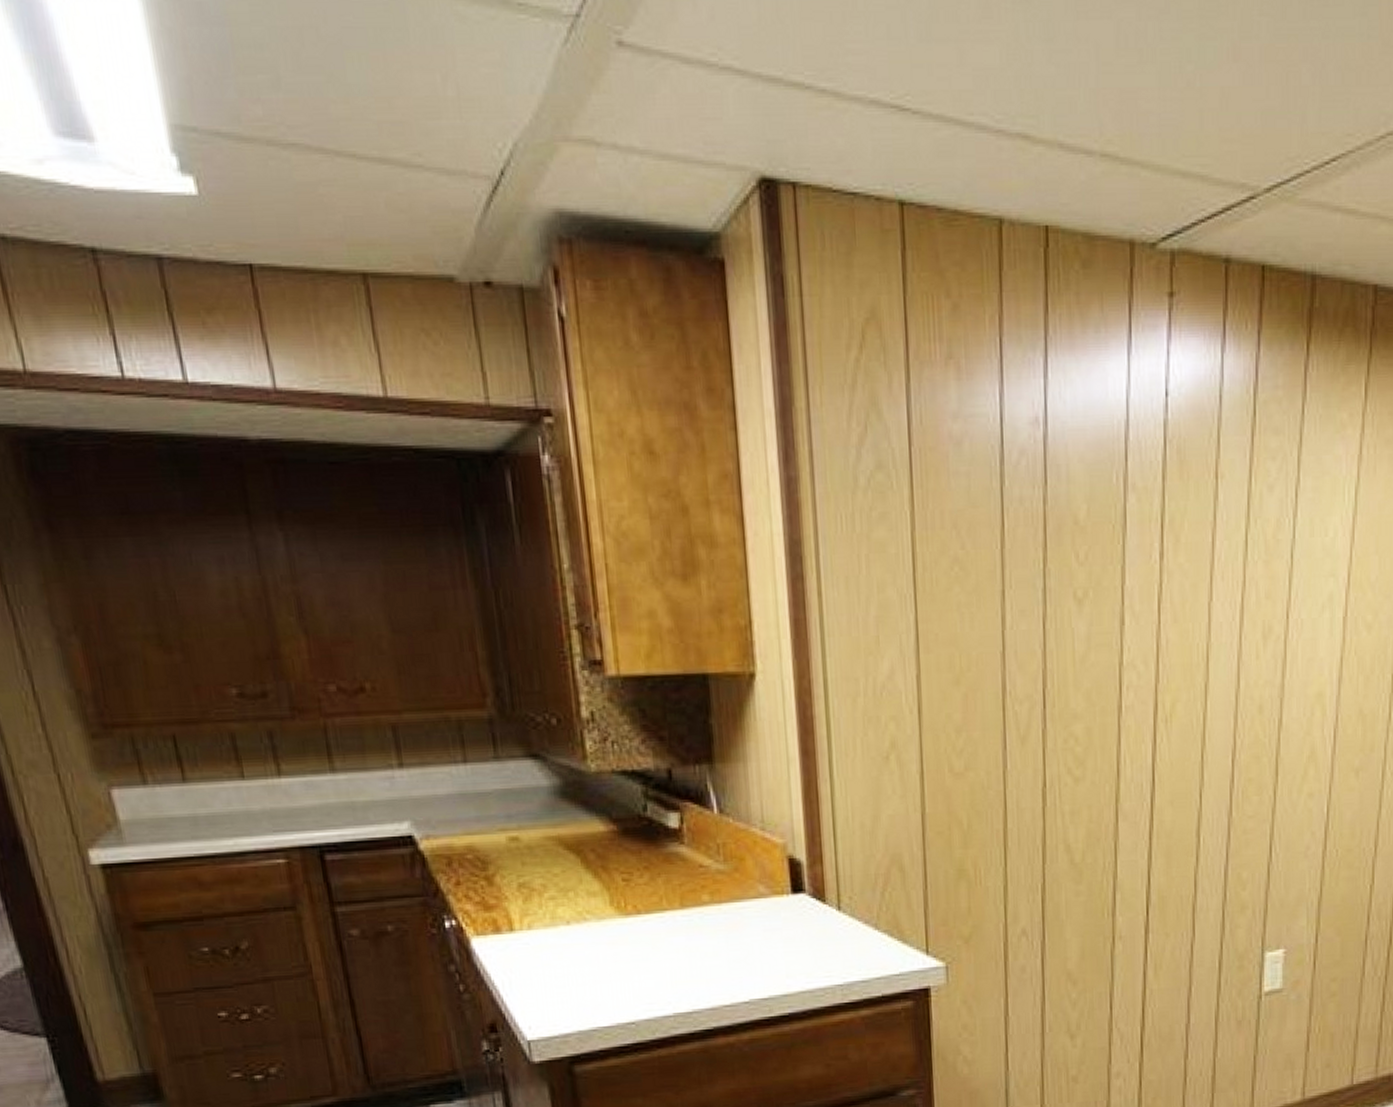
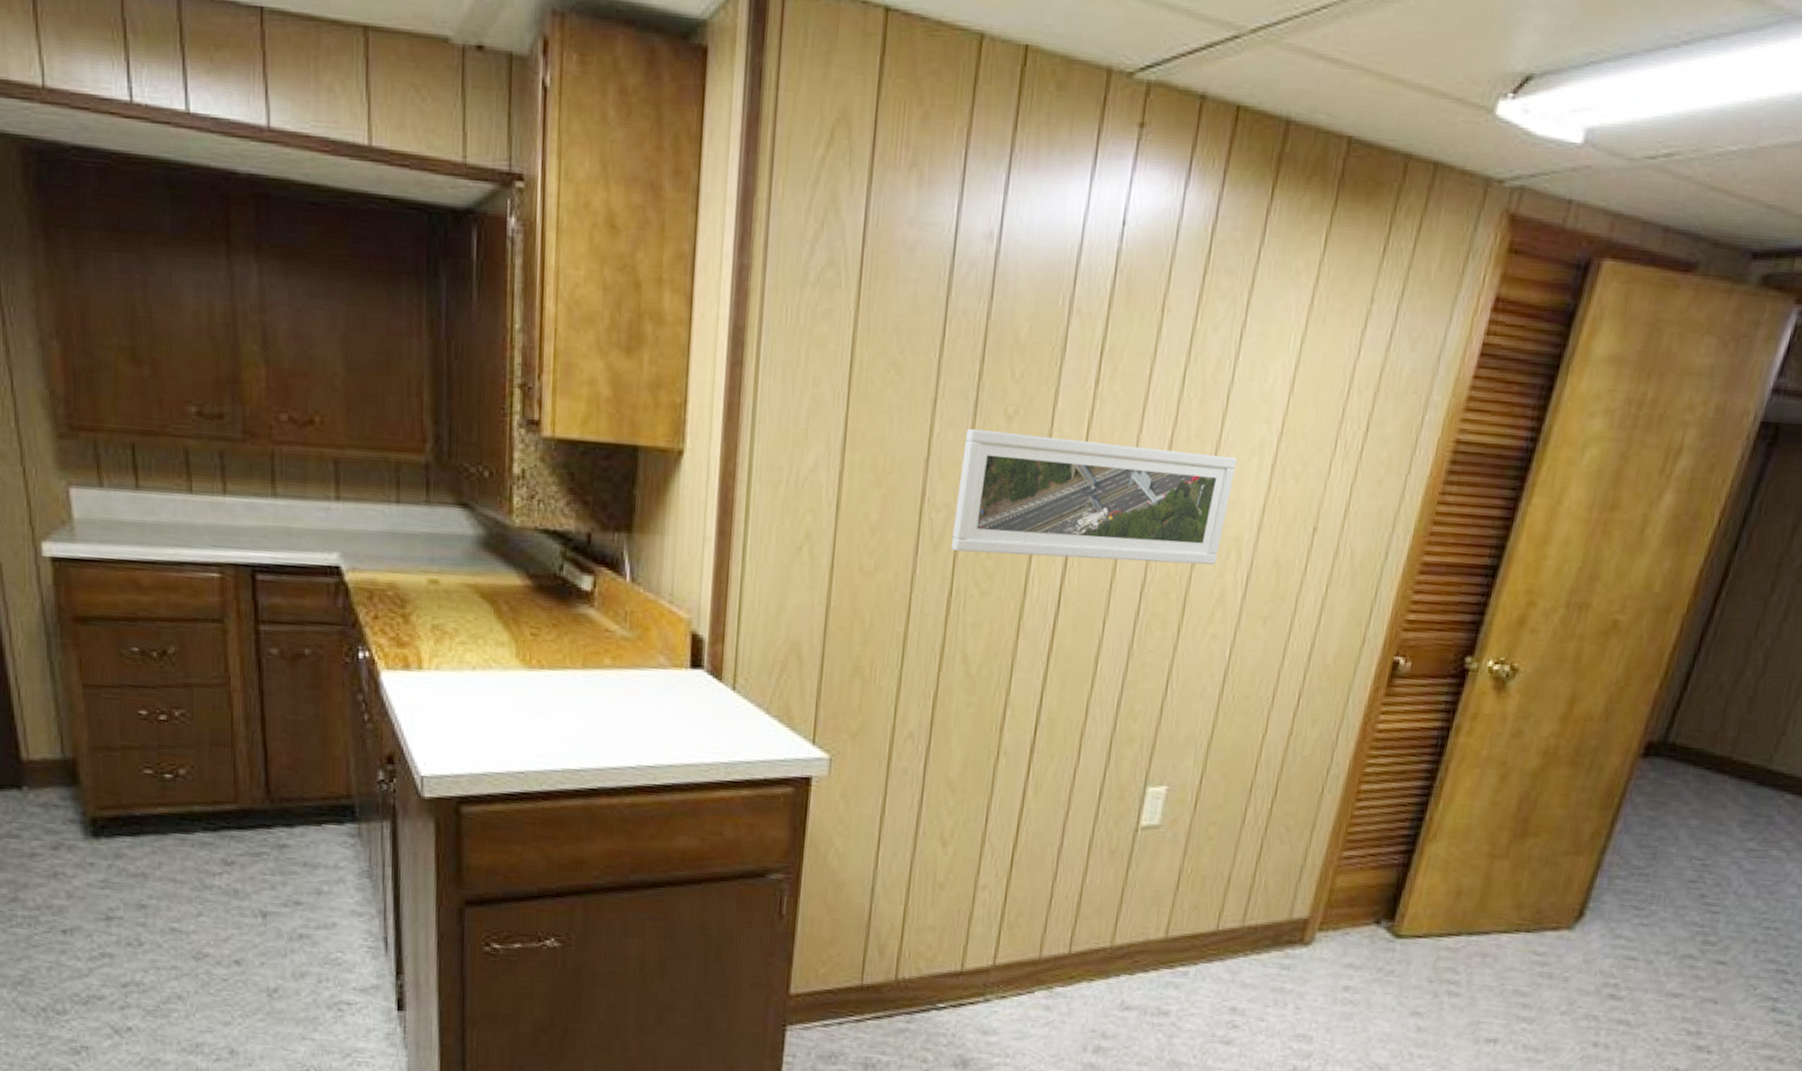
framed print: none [1038,614,1309,742] -> present [951,429,1238,565]

